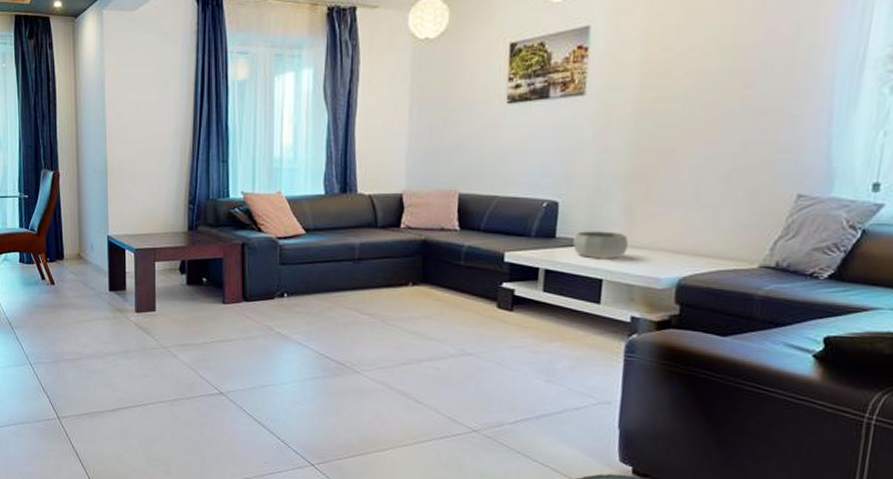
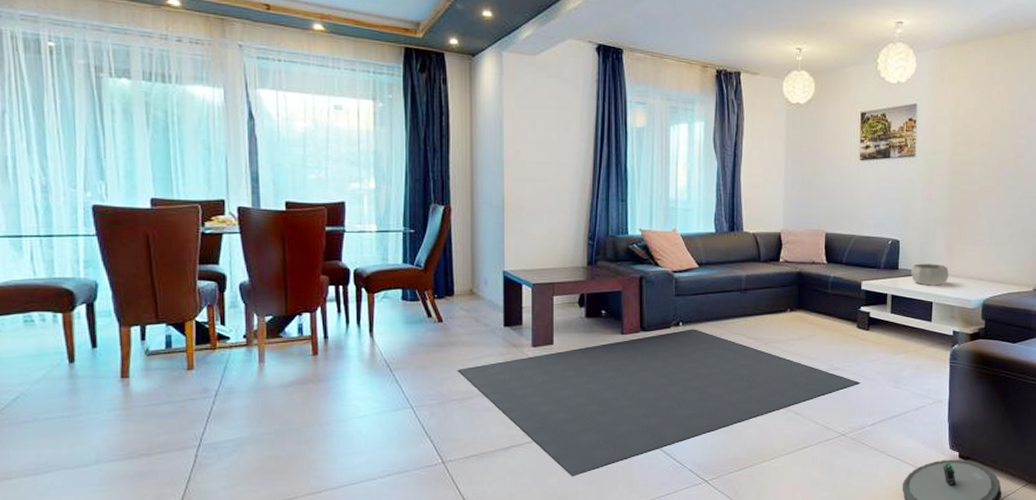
rug: none [69,301,498,444] -> present [458,329,860,476]

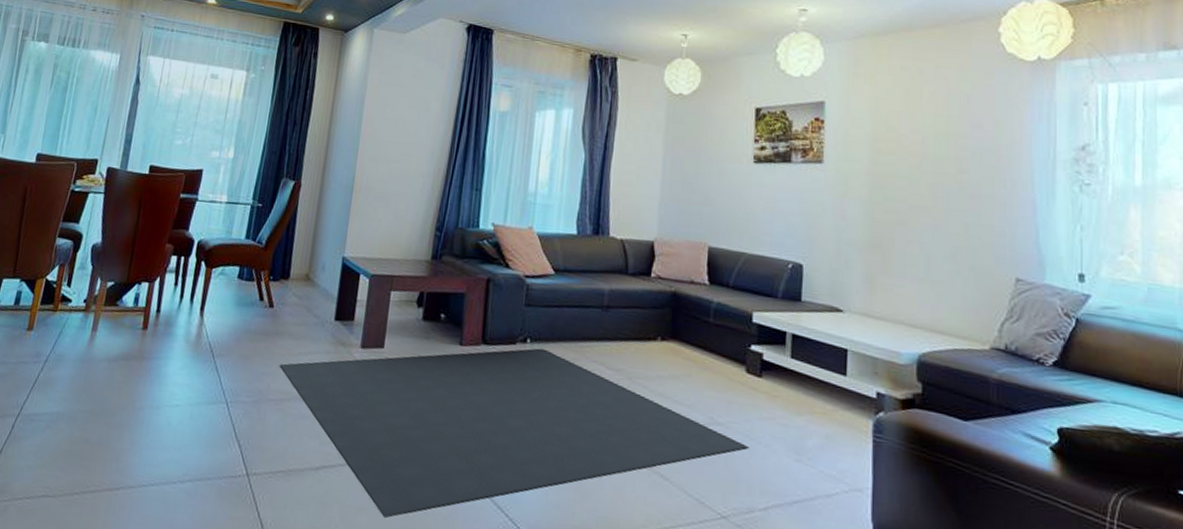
decorative bowl: present [911,263,949,286] -> none [818,296,869,329]

